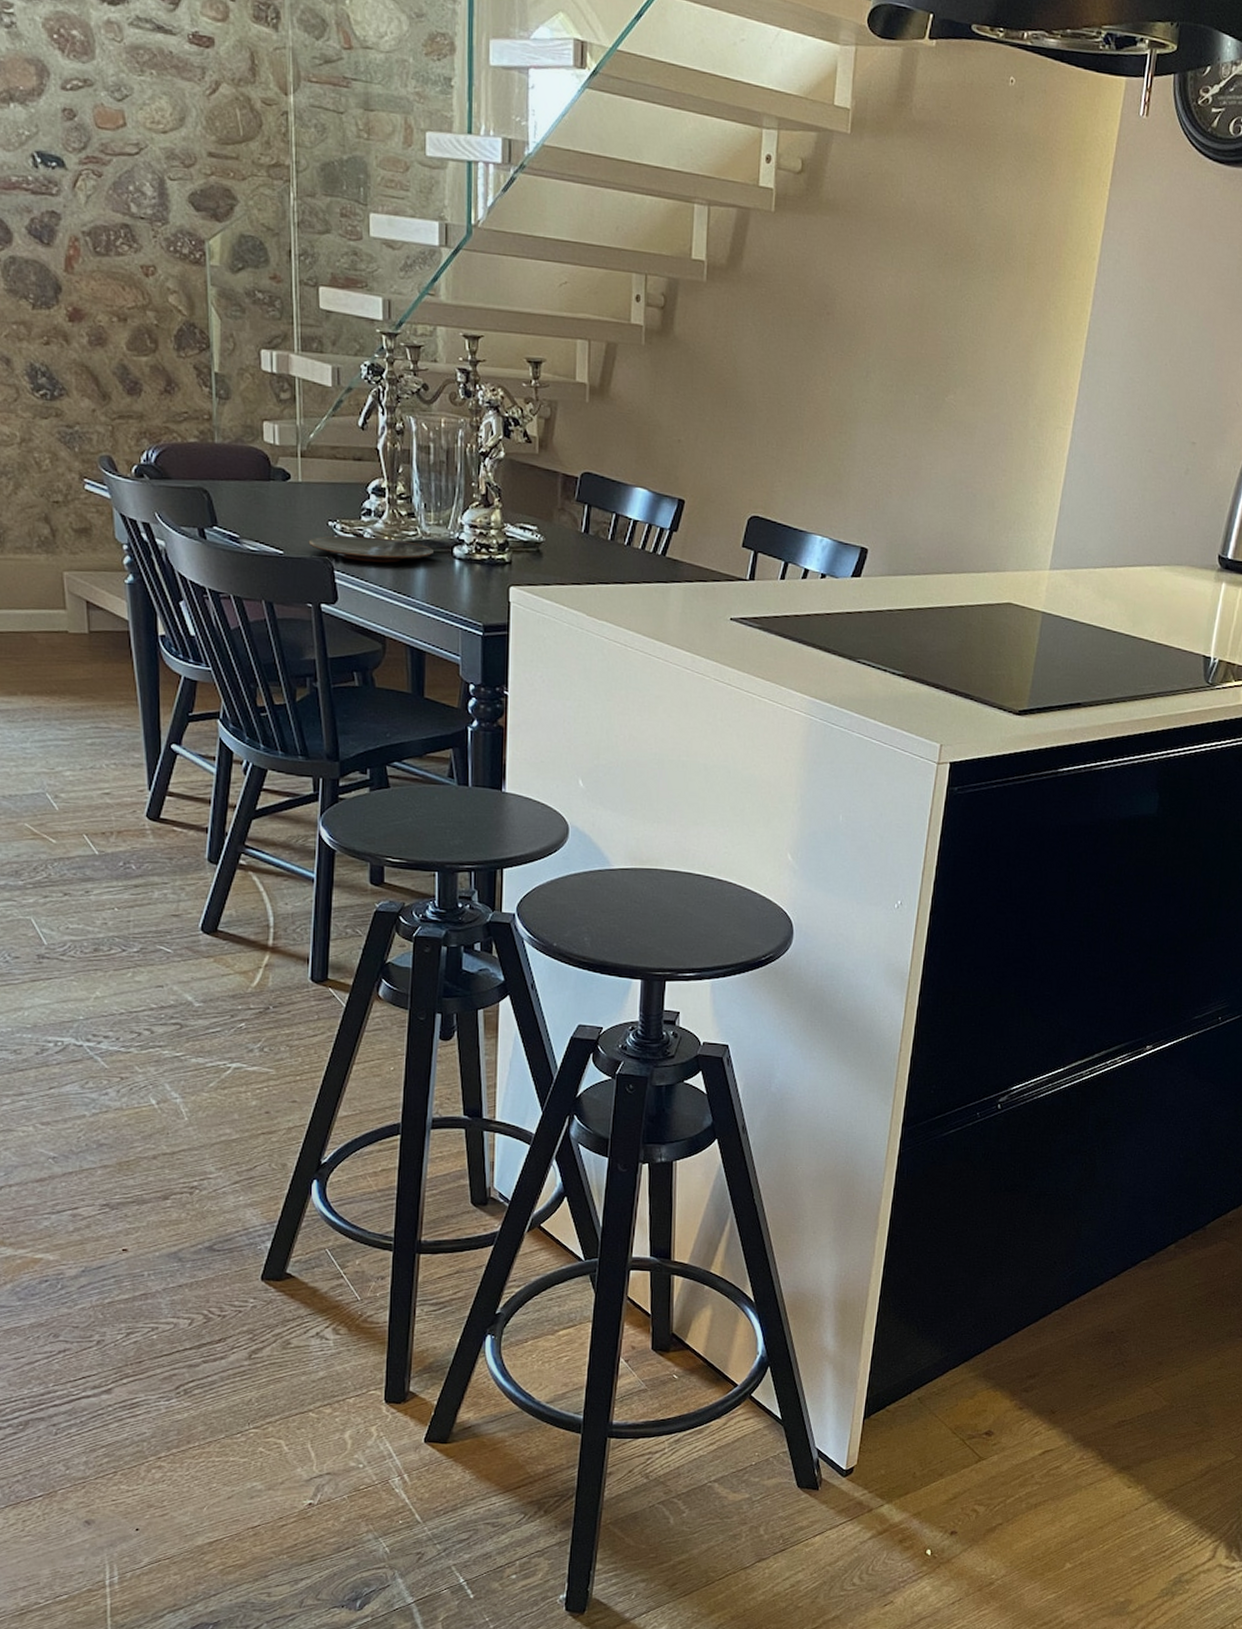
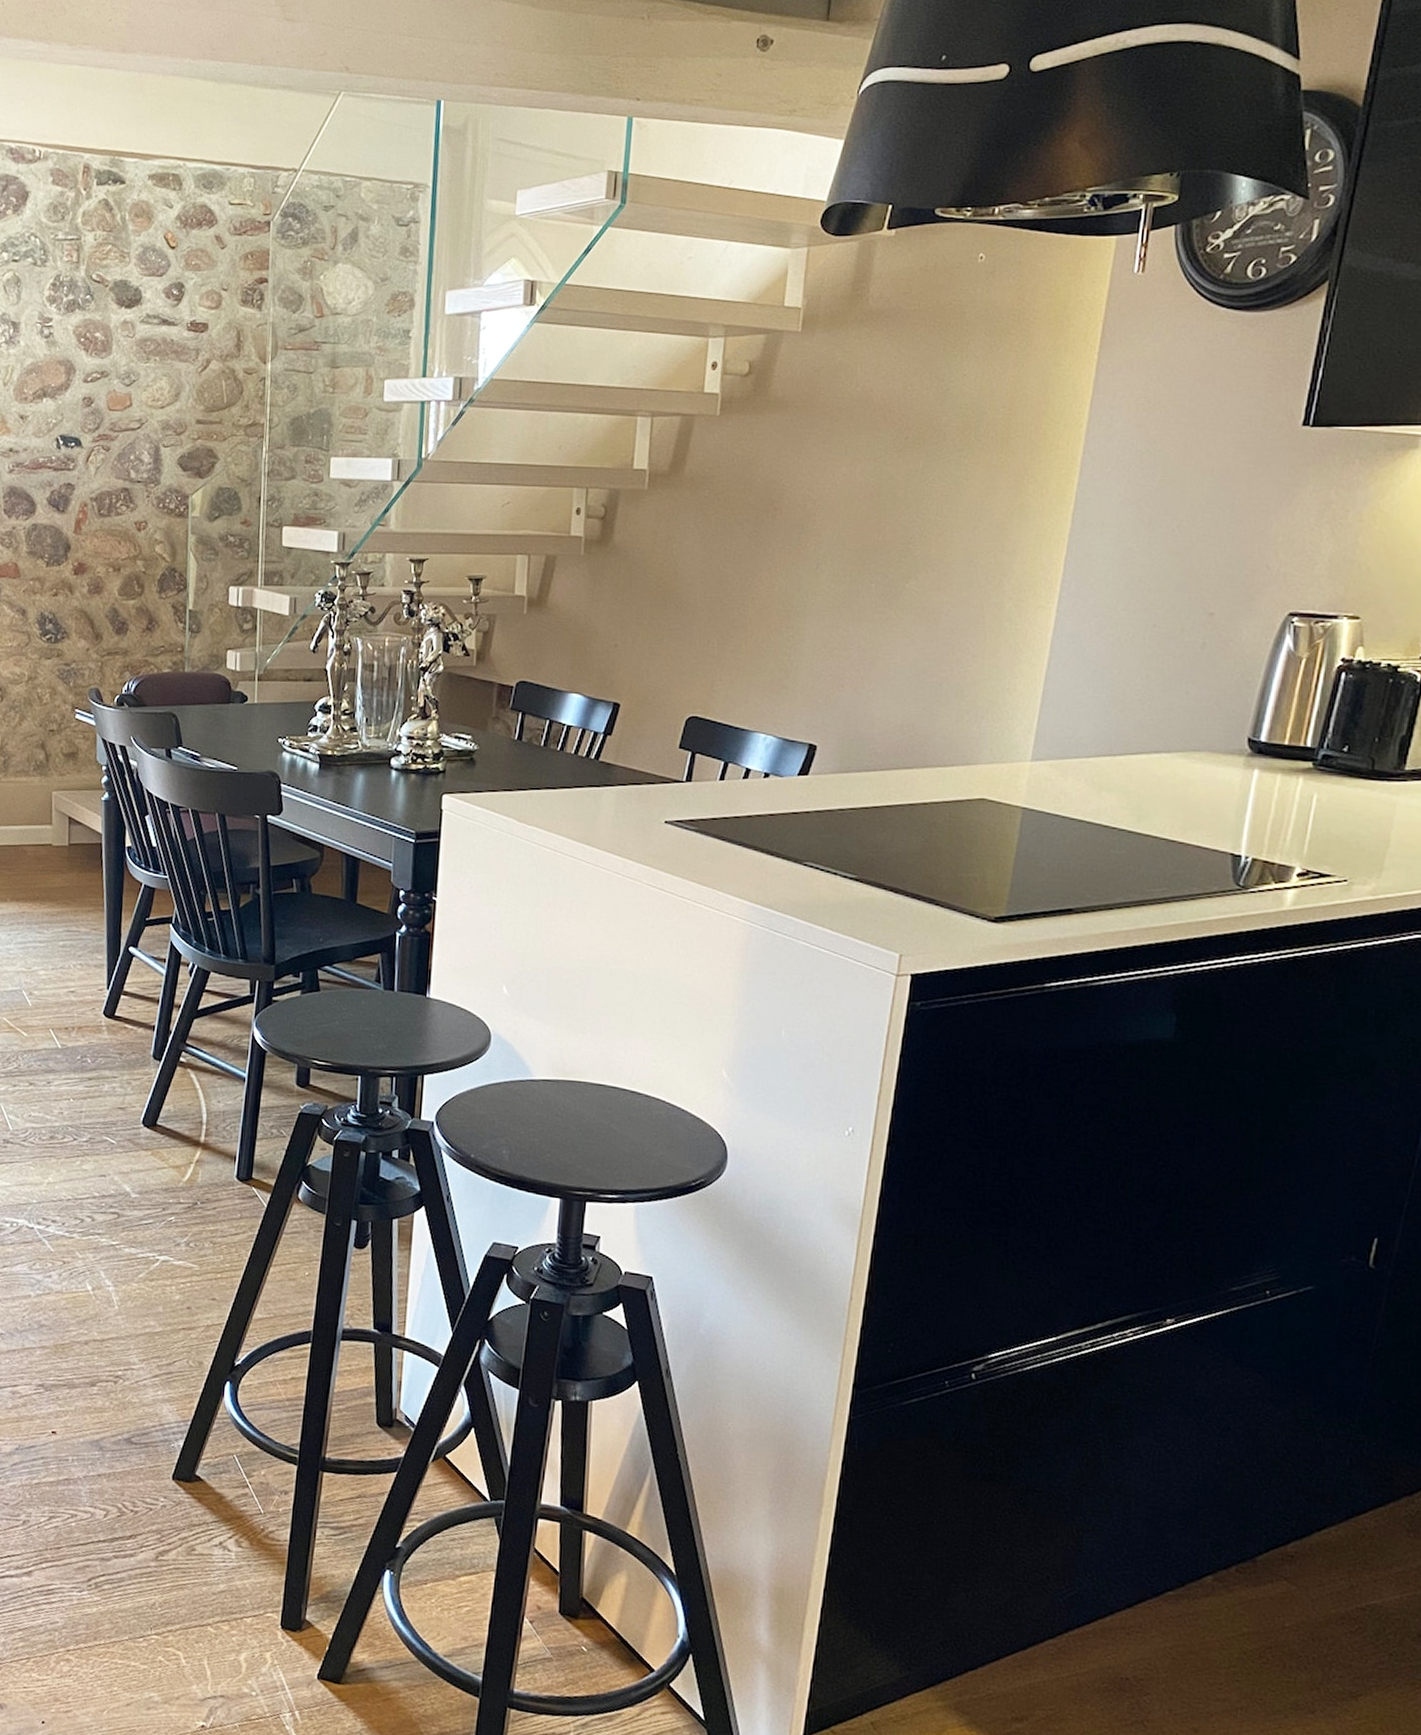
plate: present [308,535,433,563] -> none [259,750,372,775]

